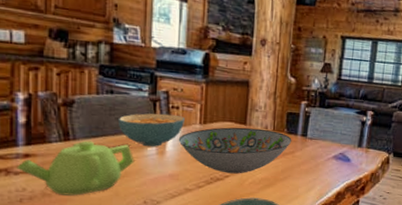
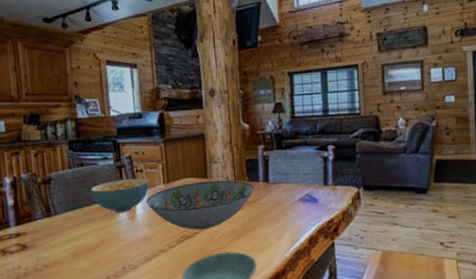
teapot: present [16,140,135,196] -> none [11,213,110,269]

